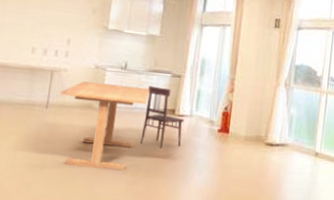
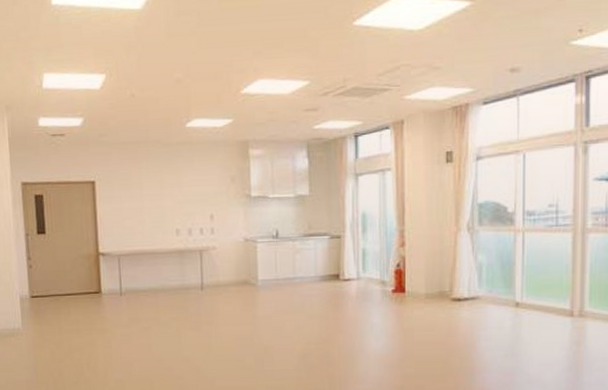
dining table: present [60,81,150,170] -> none [213,255,308,345]
dining chair: present [140,86,185,149] -> none [305,252,352,318]

